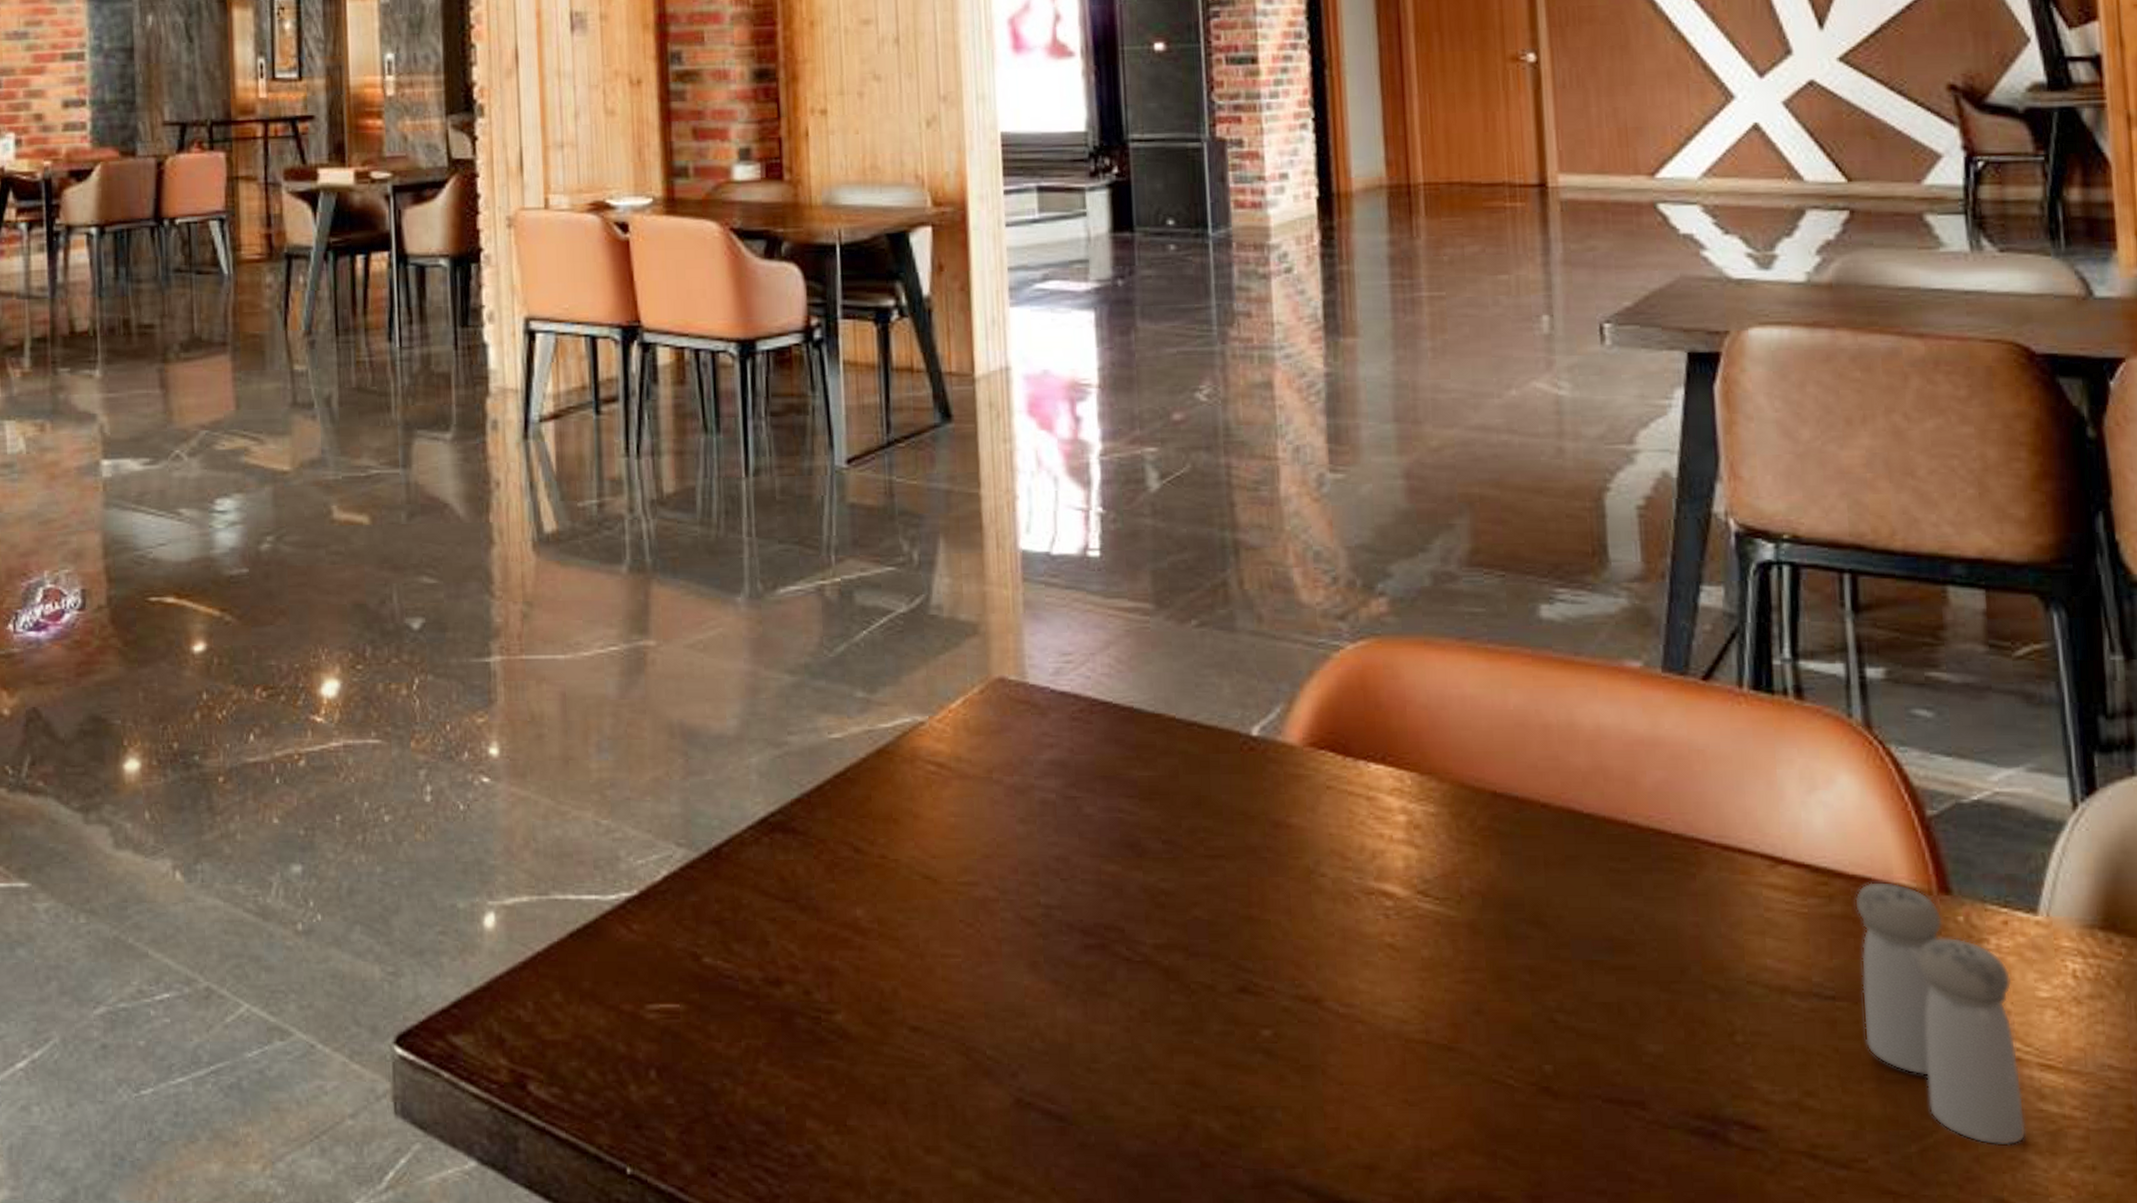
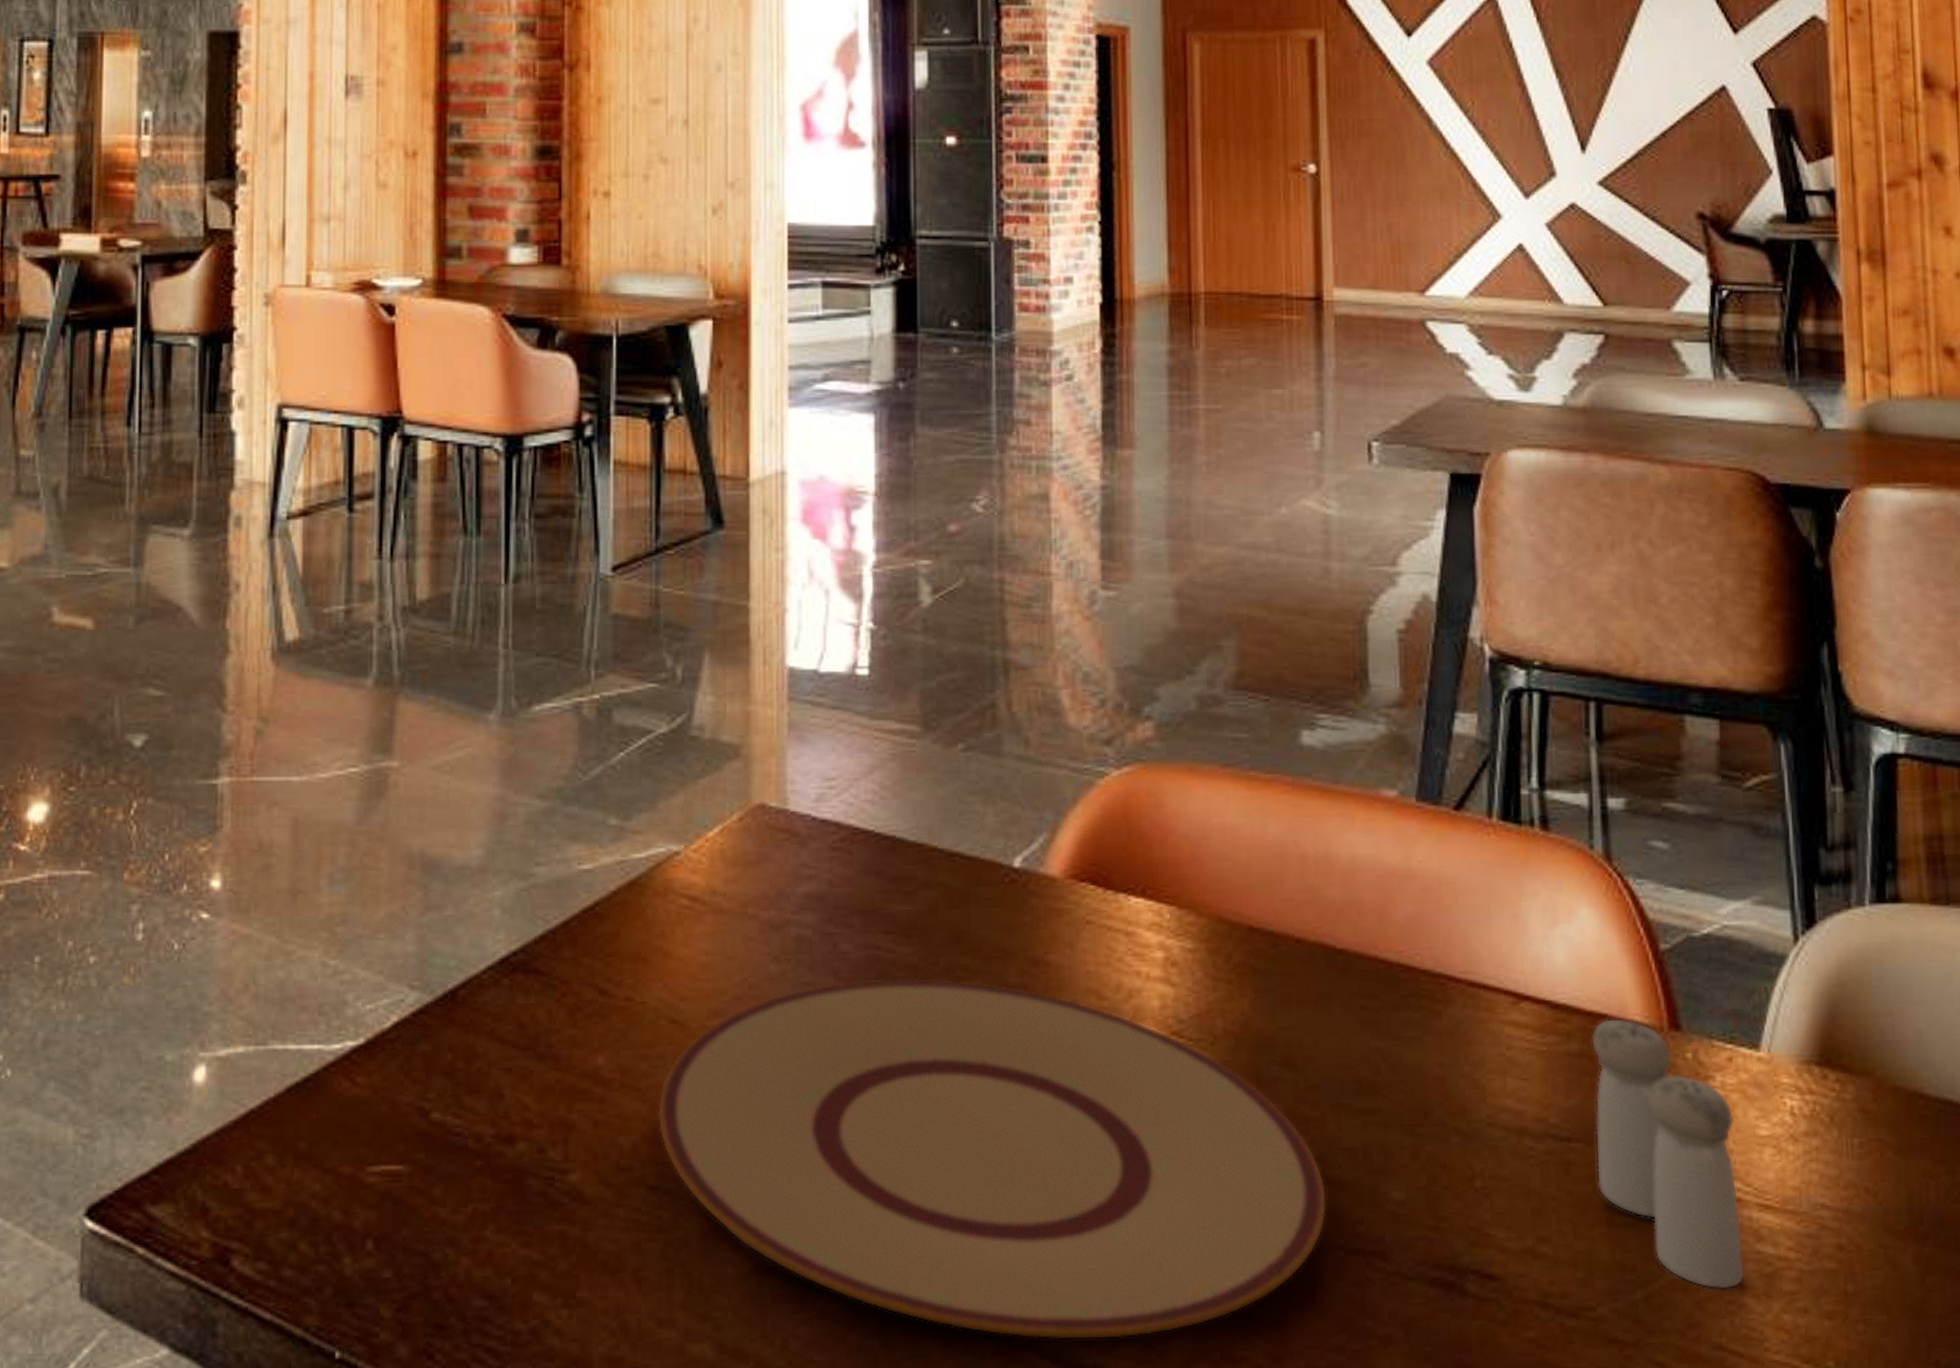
plate: none [915,839,1583,1177] -> present [657,978,1328,1341]

